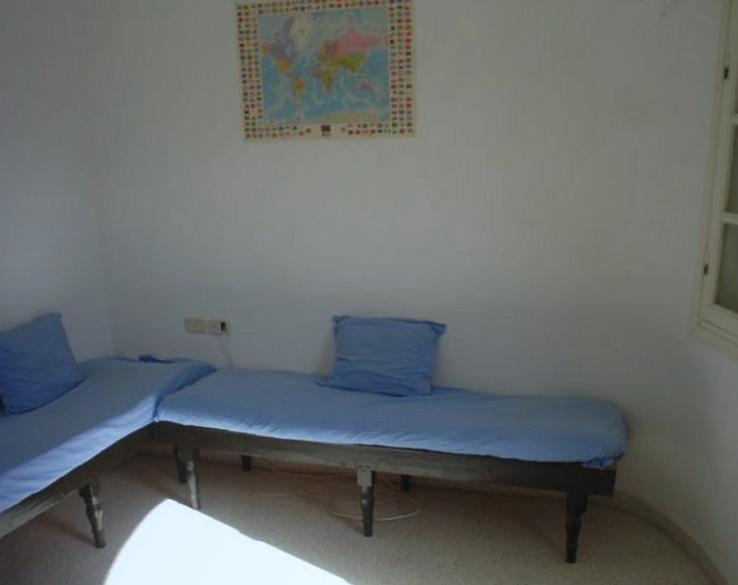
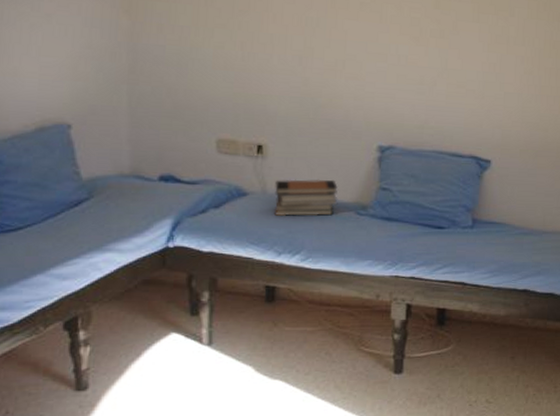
book stack: none [240,352,299,390] -> present [274,179,338,217]

